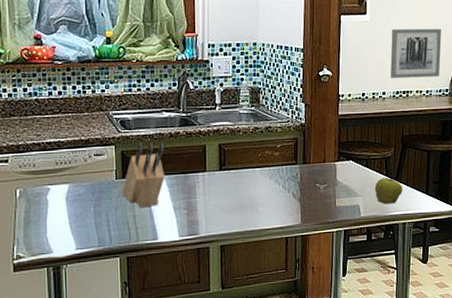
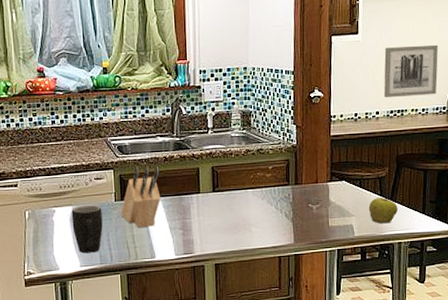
mug: none [68,182,102,235] -> present [71,204,103,253]

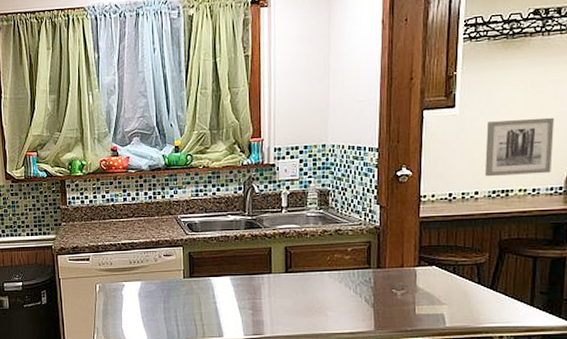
mug: present [71,204,103,253] -> none [140,280,171,328]
knife block: present [120,165,161,228] -> none [189,244,231,306]
apple: present [368,196,398,224] -> none [463,285,499,315]

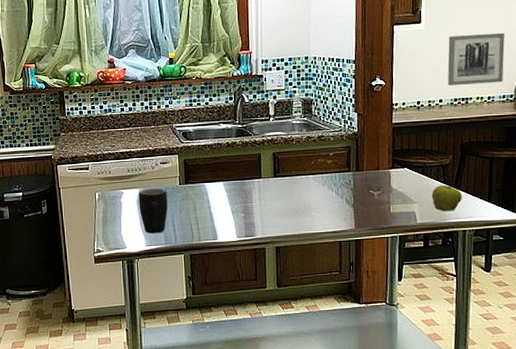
mug: none [140,280,171,328] -> present [138,187,168,234]
apple: none [463,285,499,315] -> present [431,184,462,211]

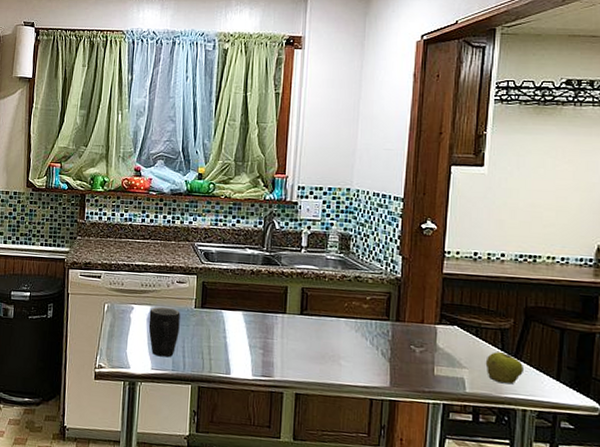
wall art: present [447,32,505,86] -> none [513,184,585,244]

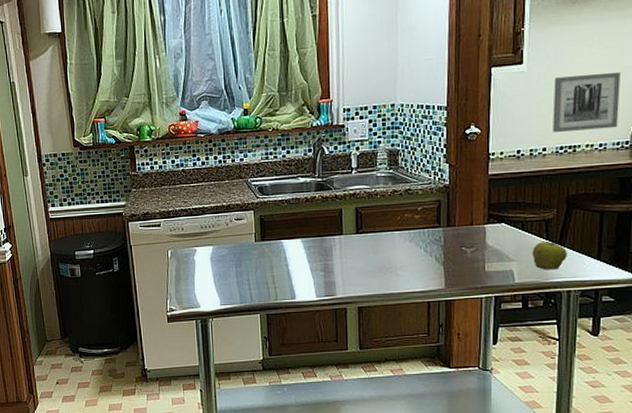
mug: present [148,306,181,358] -> none [212,244,243,292]
wall art: none [513,184,585,244] -> present [553,71,620,133]

